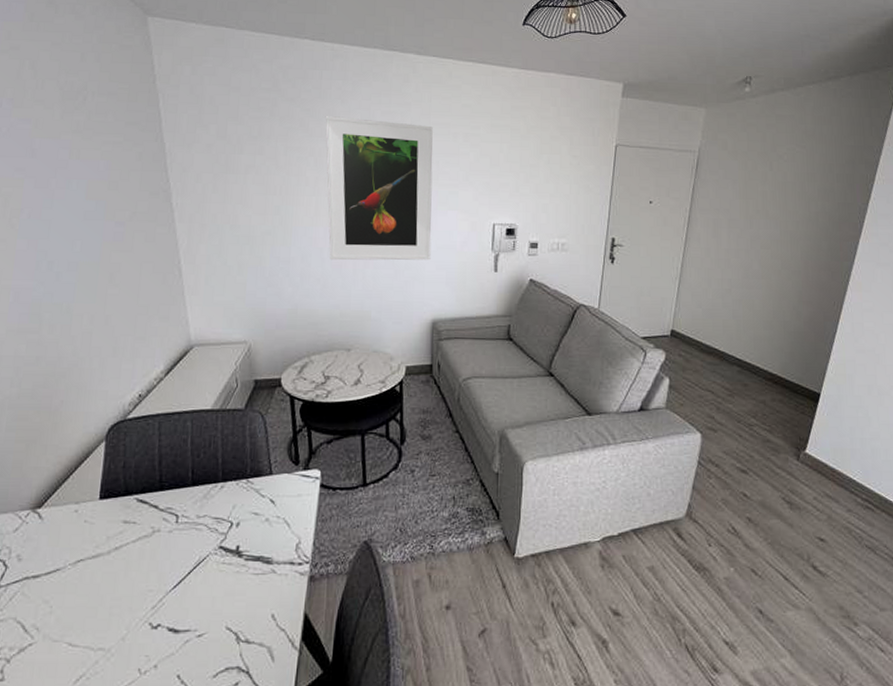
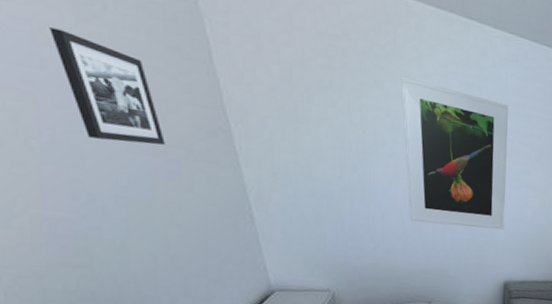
picture frame: none [42,123,115,211] -> present [49,27,165,145]

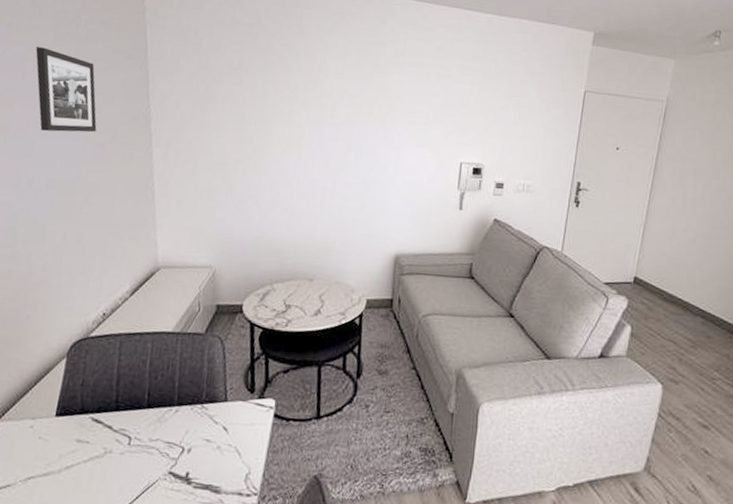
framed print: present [401,76,509,230] -> none [298,50,406,195]

